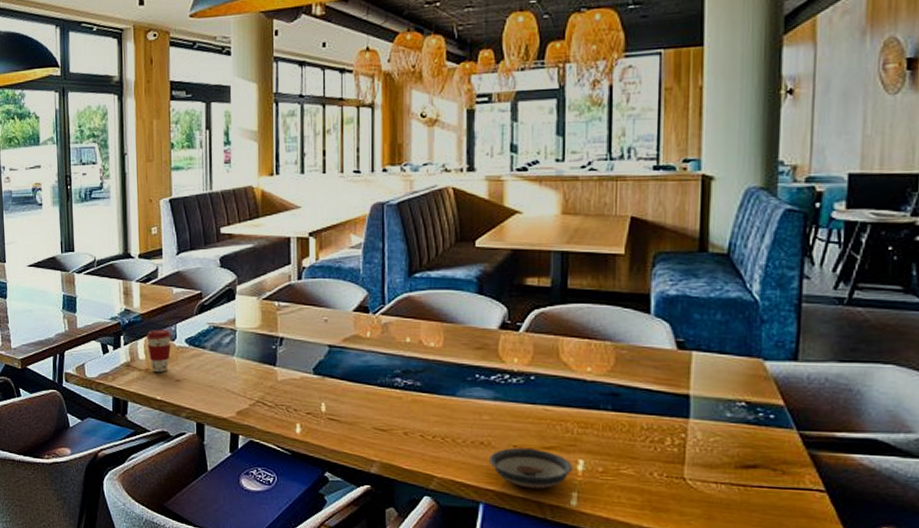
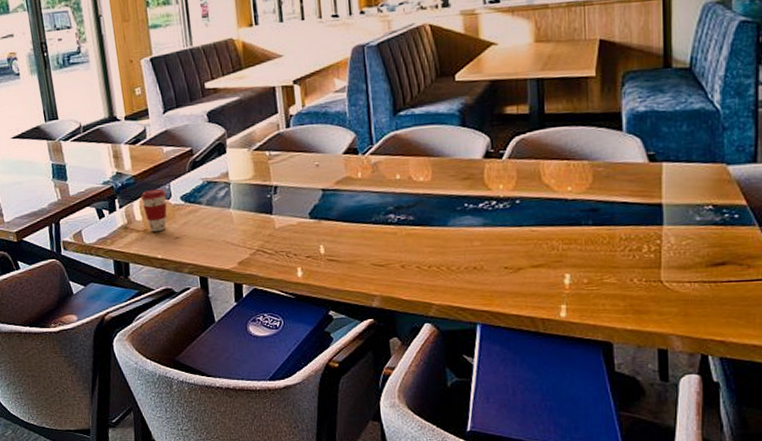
saucer: present [490,447,573,489] -> none [483,267,560,306]

